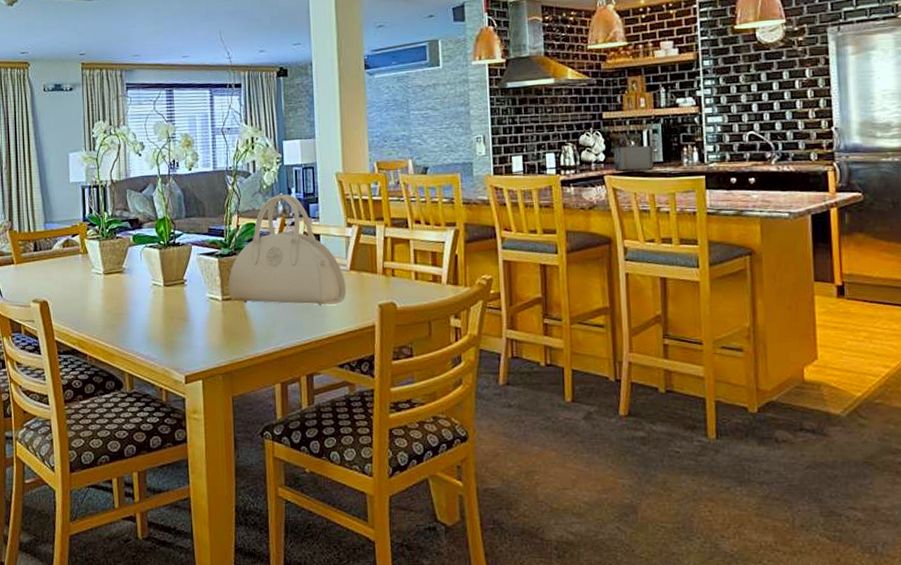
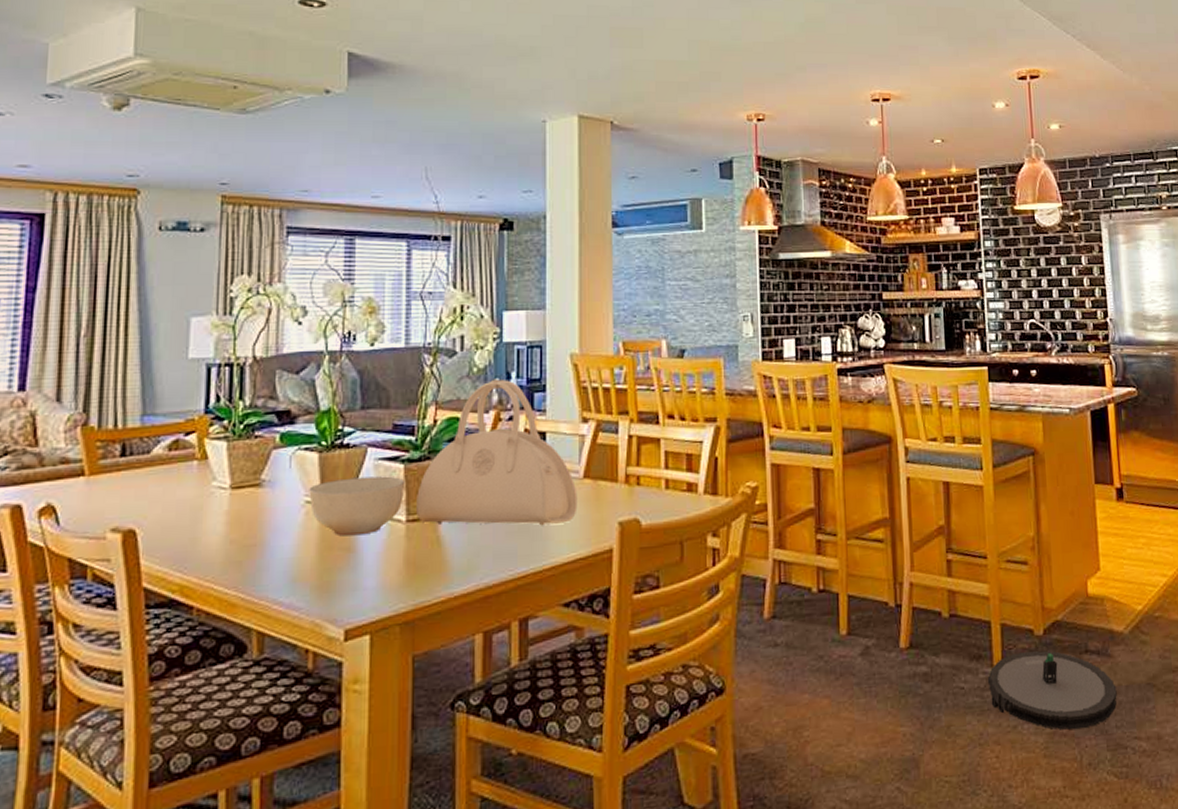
bowl: none [154,267,220,310] -> present [309,476,406,536]
toaster: present [613,145,655,171] -> none [894,331,937,360]
robot vacuum: none [701,425,832,495] -> present [987,650,1117,730]

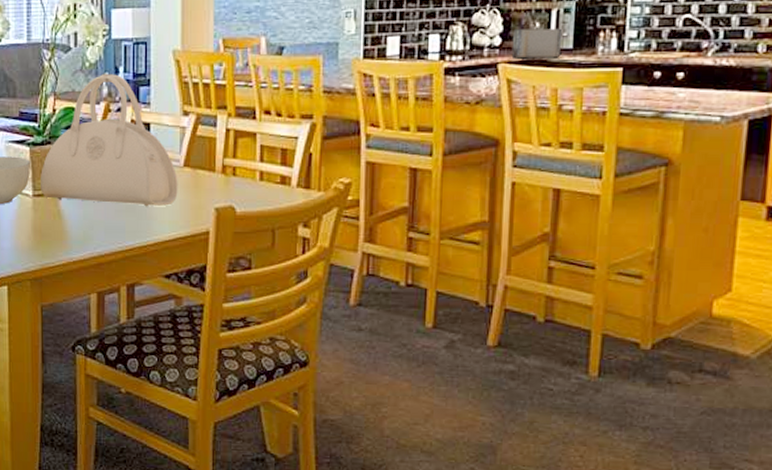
toaster: none [894,331,937,360] -> present [511,28,563,60]
robot vacuum: present [987,650,1117,730] -> none [579,363,731,443]

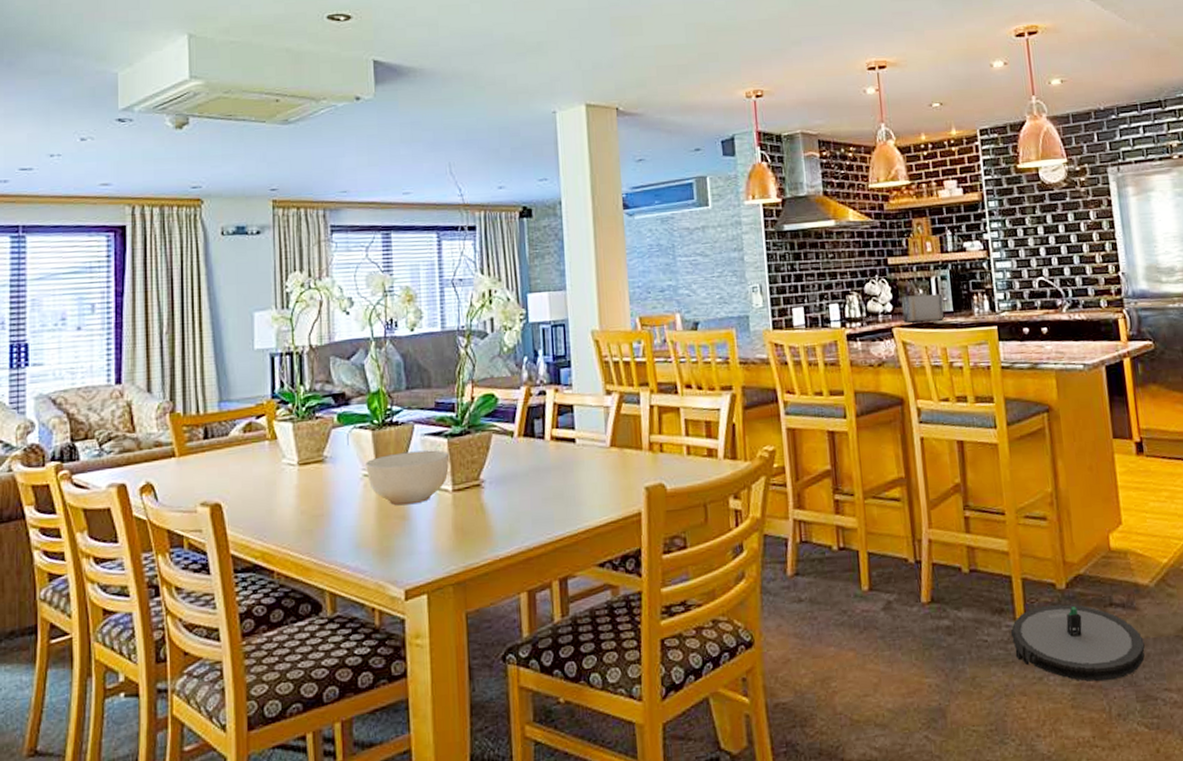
handbag: present [41,73,178,207] -> none [460,356,606,493]
robot vacuum: none [579,363,731,443] -> present [1010,604,1145,682]

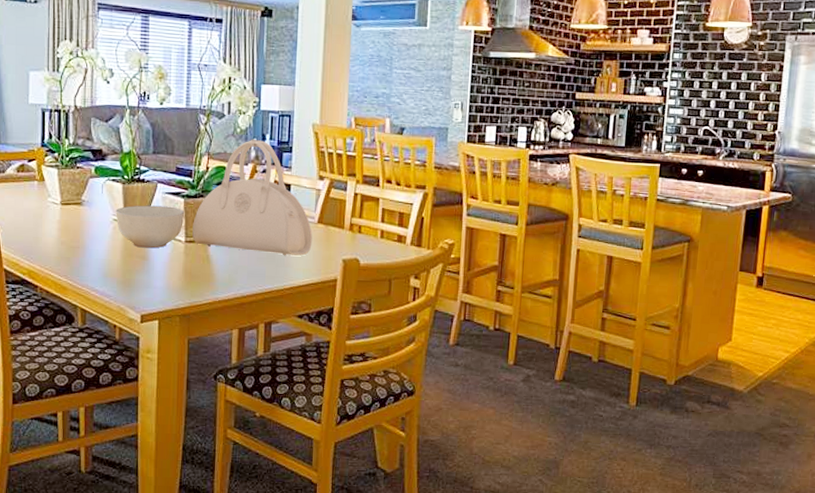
handbag: none [460,356,606,493] -> present [192,139,313,256]
toaster: present [901,293,945,323] -> none [580,128,618,154]
robot vacuum: present [1010,604,1145,682] -> none [622,395,729,458]

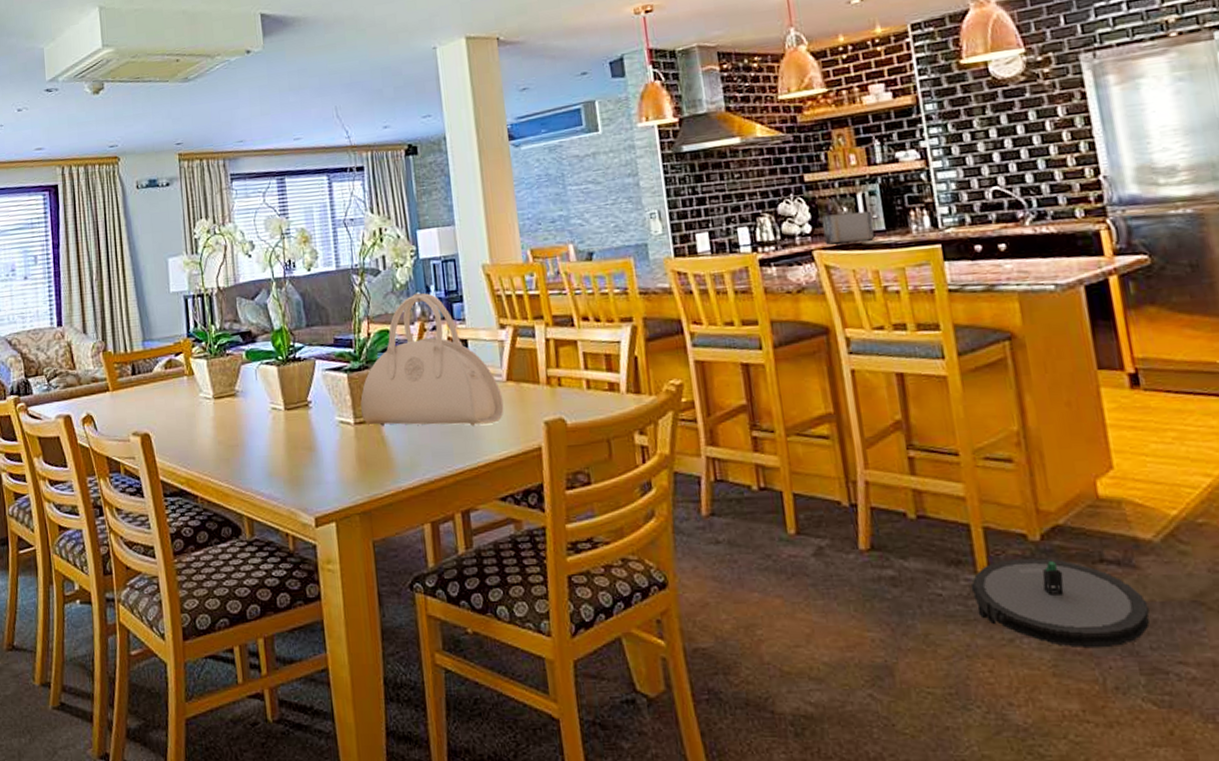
bowl: present [116,205,185,249] -> none [273,384,350,437]
toaster: none [580,128,618,154] -> present [822,211,876,245]
robot vacuum: none [622,395,729,458] -> present [970,557,1150,647]

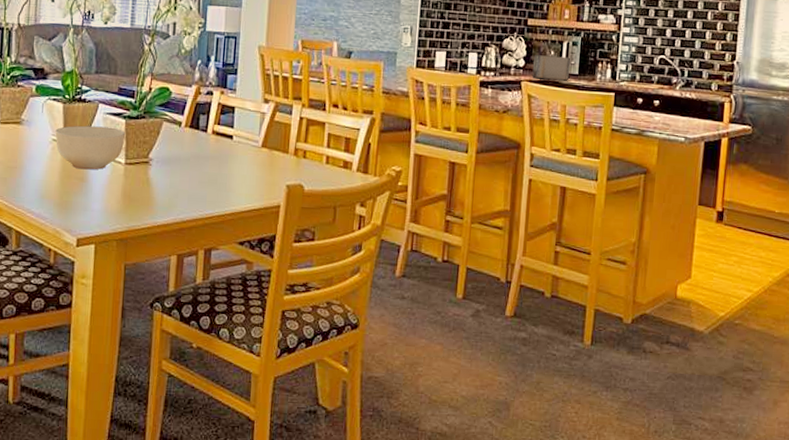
bowl: none [273,384,350,437] -> present [55,125,126,170]
handbag: present [360,292,504,426] -> none [133,60,256,181]
robot vacuum: present [970,557,1150,647] -> none [576,334,690,403]

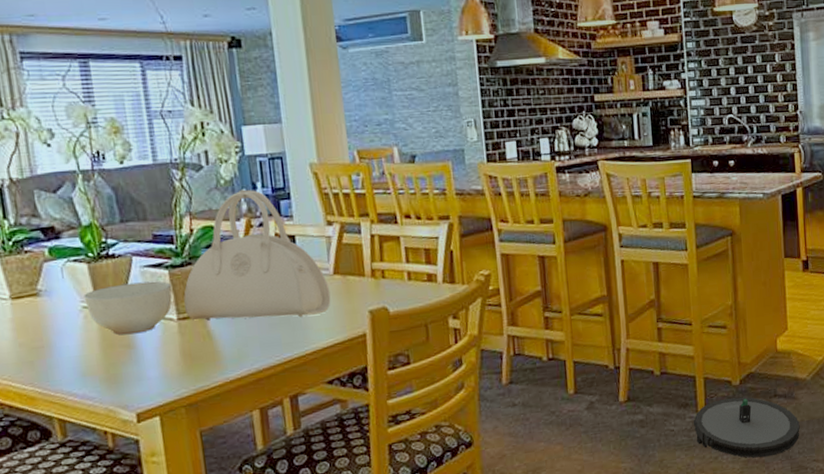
handbag: none [133,60,256,181] -> present [183,189,331,321]
toaster: present [532,55,571,82] -> none [606,129,645,156]
robot vacuum: none [576,334,690,403] -> present [693,397,800,458]

